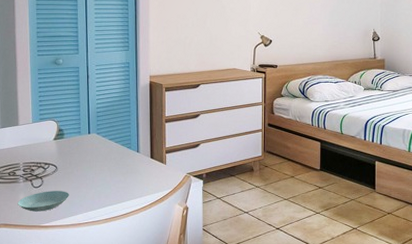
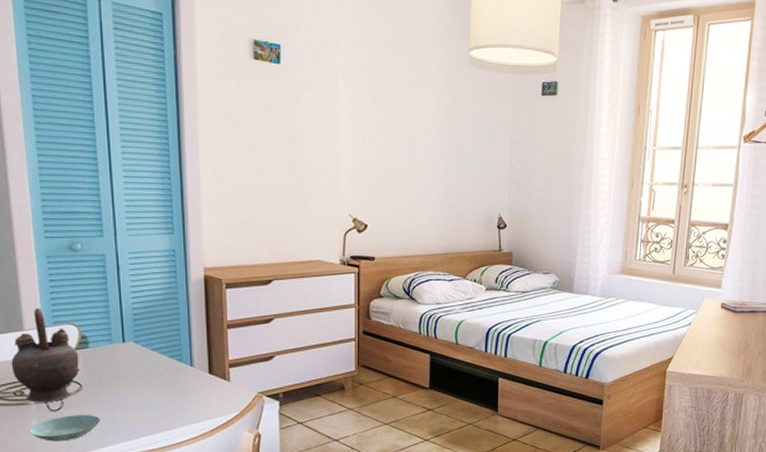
teapot: none [8,108,57,181] -> present [11,308,80,403]

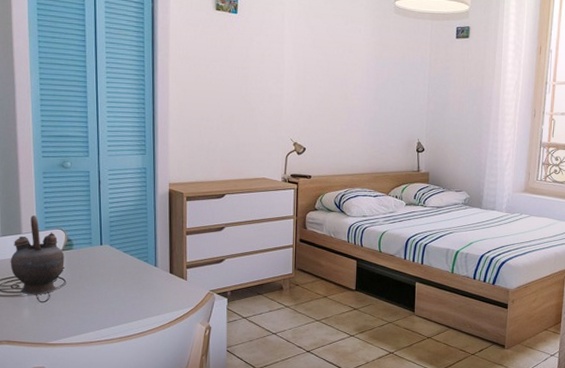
saucer: present [29,415,100,442] -> none [21,306,79,328]

